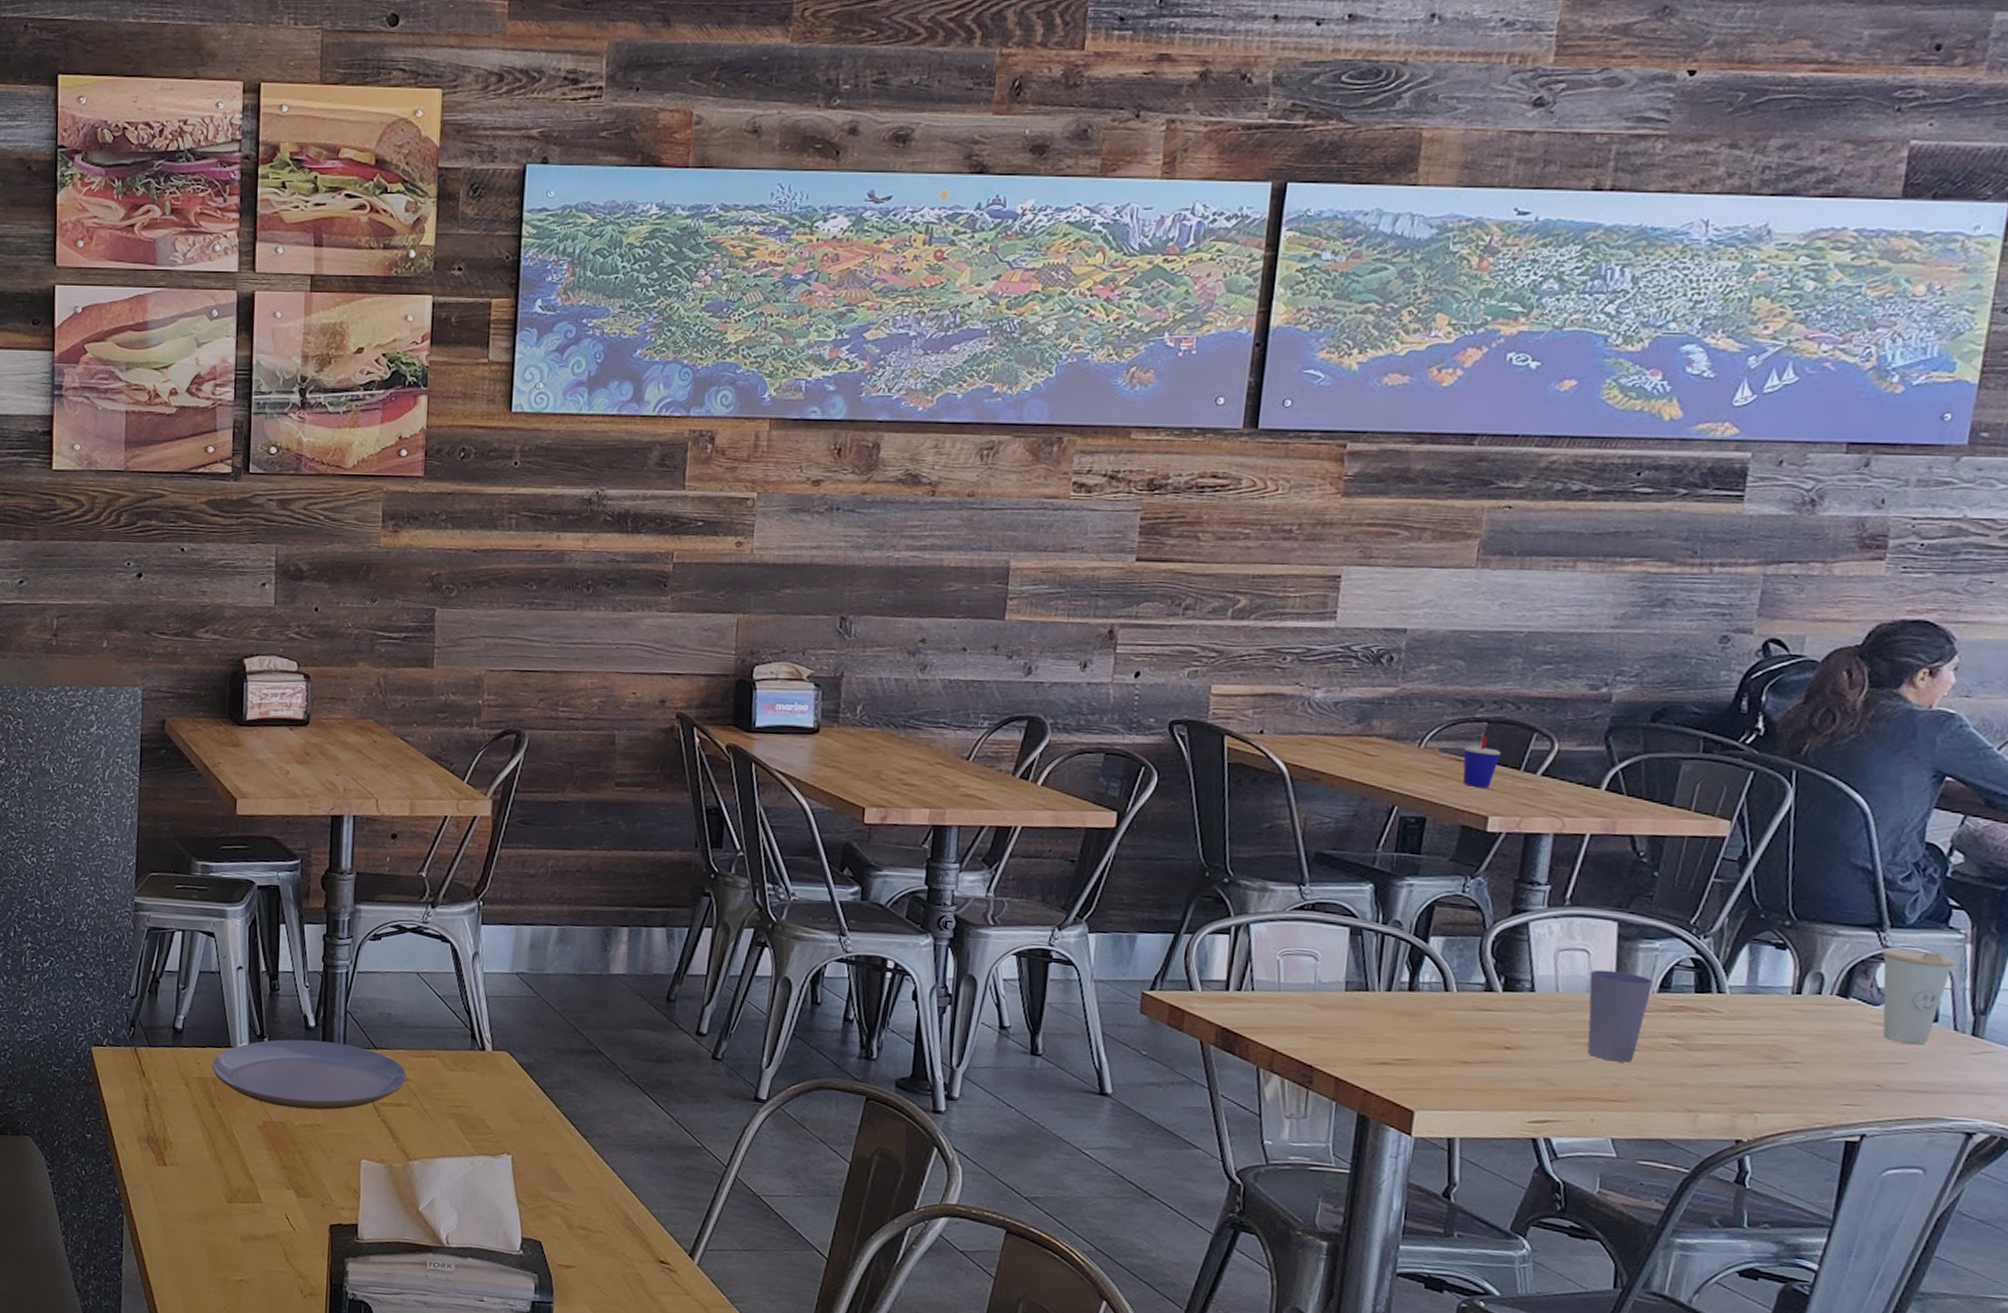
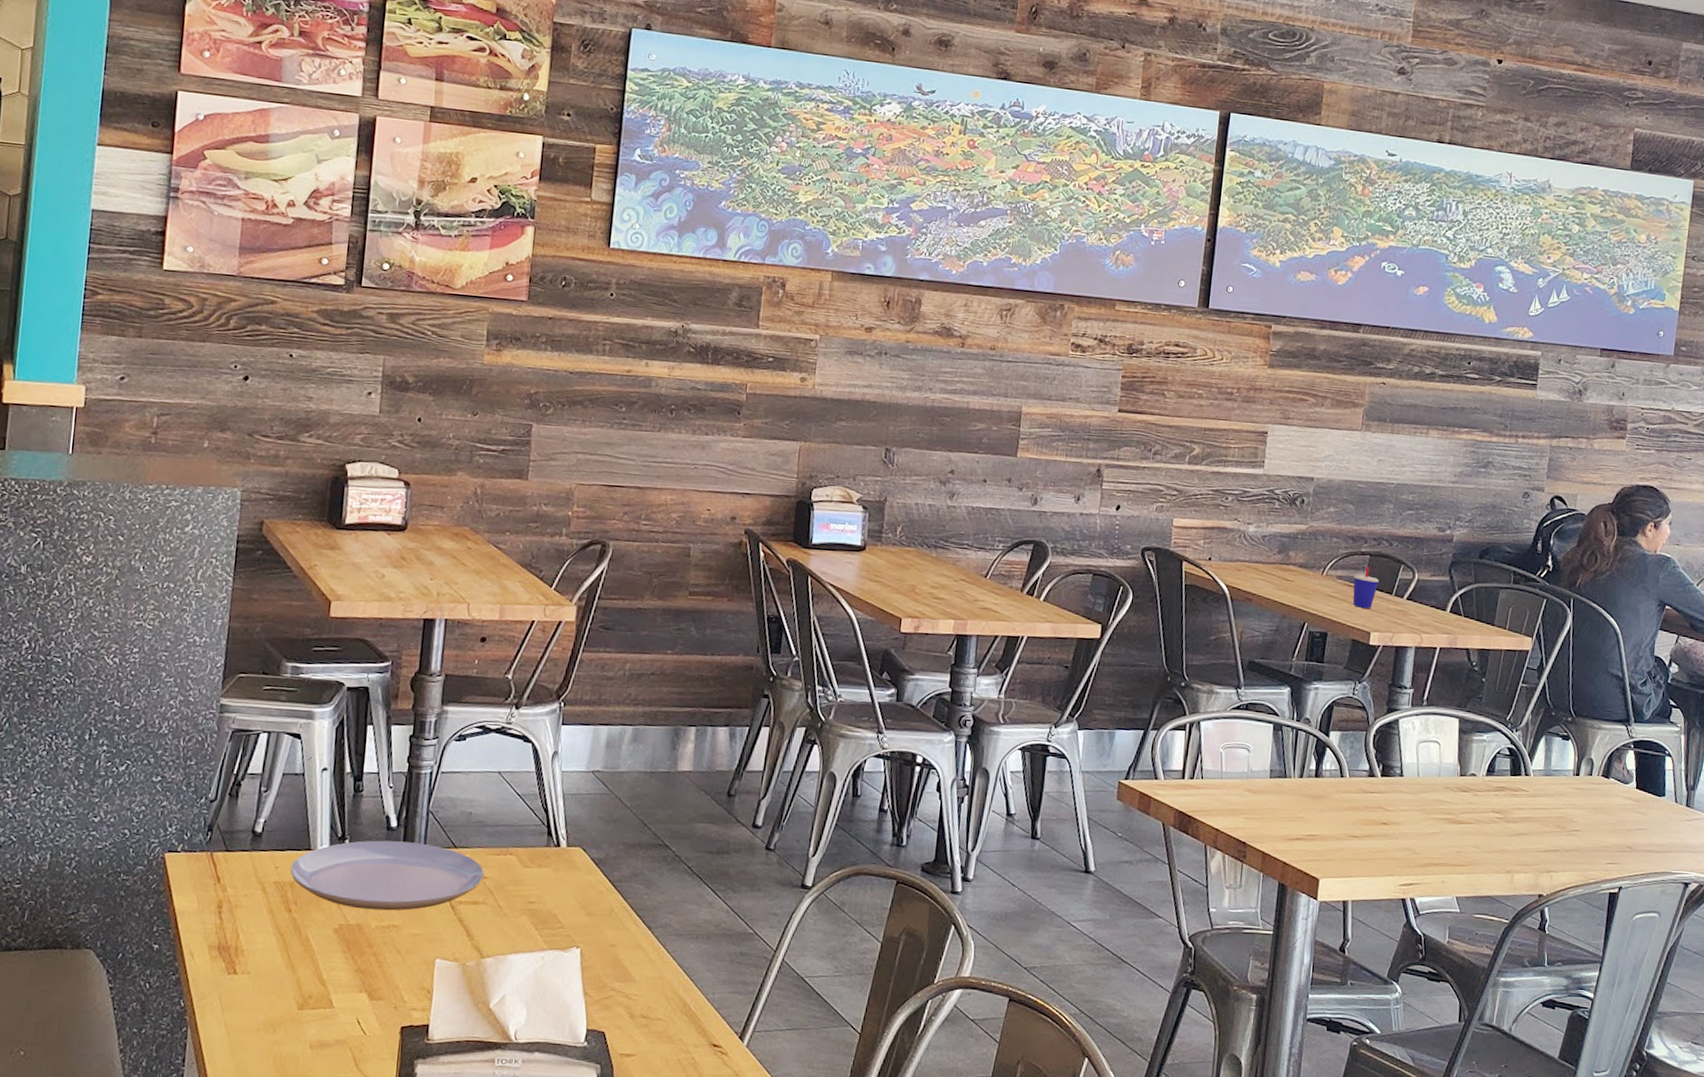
cup: present [1587,969,1653,1063] -> none [1439,757,1483,834]
cup: present [1881,948,1957,1045] -> none [1629,738,1676,815]

